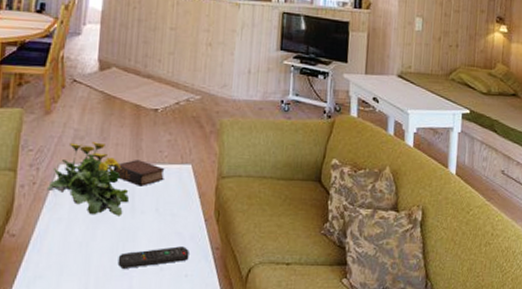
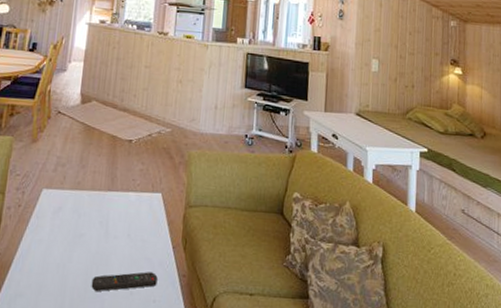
flowering plant: present [46,142,130,216] -> none [30,169,104,240]
book: present [112,160,165,186] -> none [89,187,137,212]

